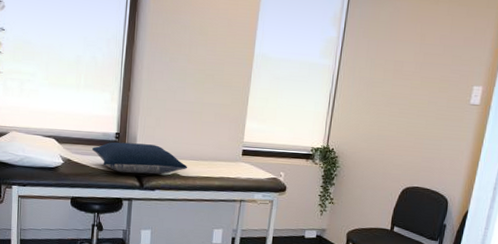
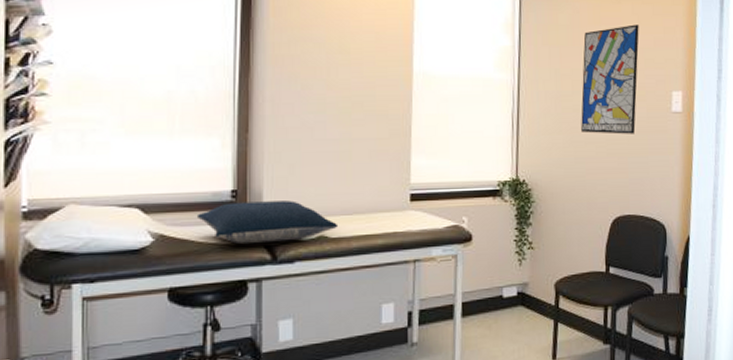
wall art: none [386,24,452,120] -> present [581,24,639,134]

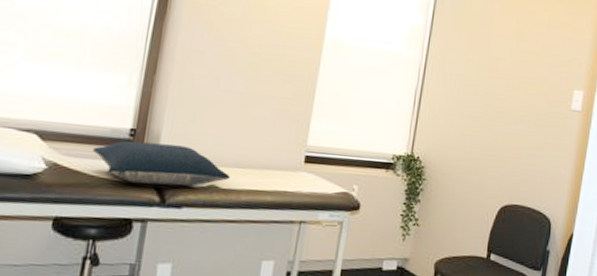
wall art: present [581,24,639,134] -> none [481,20,550,127]

